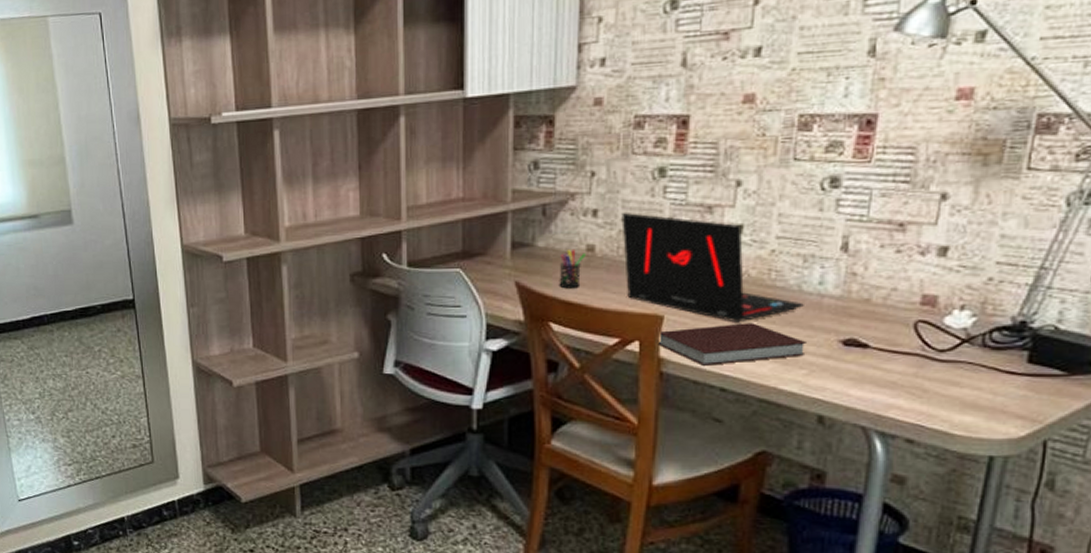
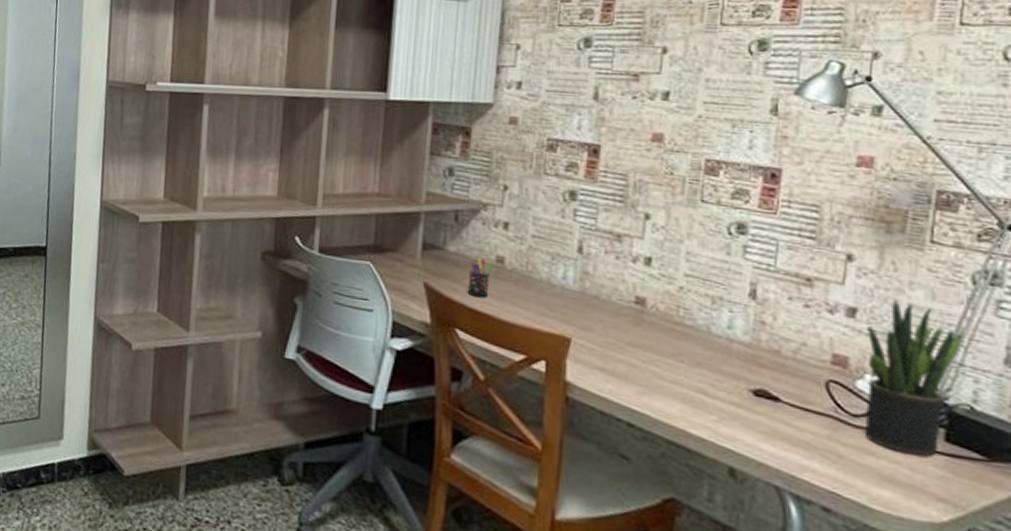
laptop: present [621,213,804,323] -> none [532,230,713,357]
notebook: present [656,323,806,366] -> none [562,353,716,401]
potted plant: none [950,232,1055,380] -> present [864,299,965,457]

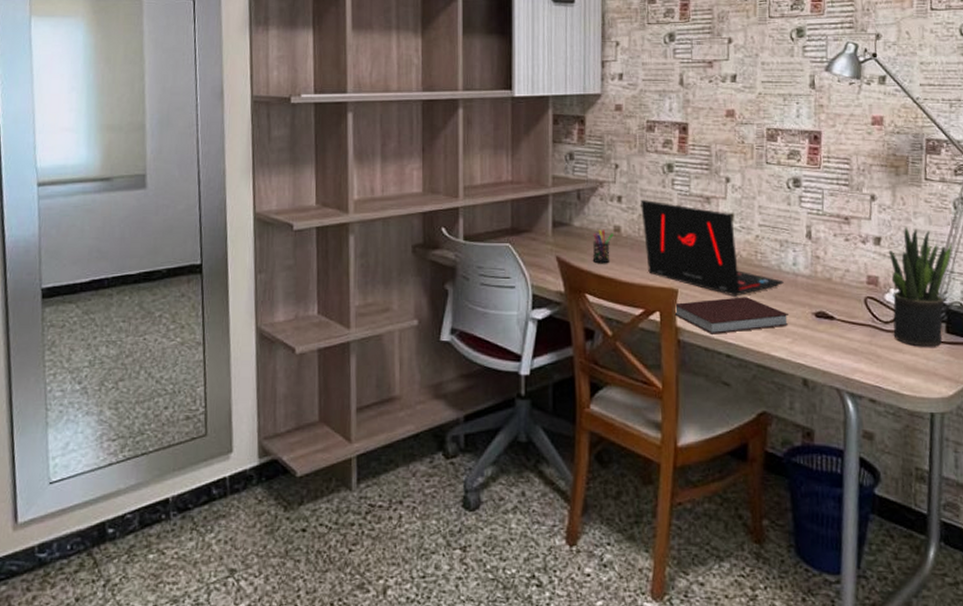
laptop: none [532,230,713,357] -> present [640,200,784,297]
notebook: none [562,353,716,401] -> present [673,297,789,334]

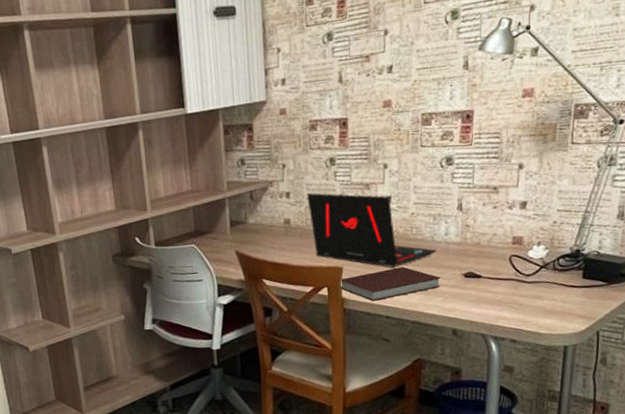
pen holder: present [592,229,614,264] -> none [266,222,284,253]
potted plant: present [889,227,952,347] -> none [534,189,593,293]

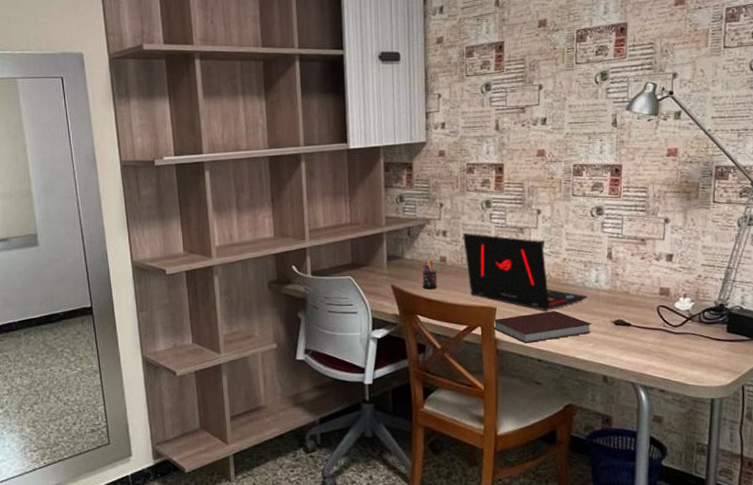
pen holder: none [266,222,284,253] -> present [422,260,440,290]

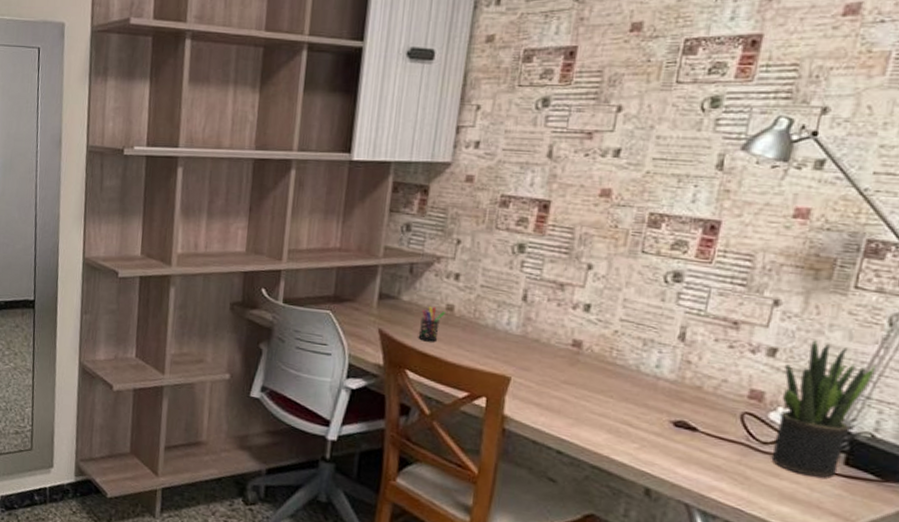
laptop: present [463,233,588,311] -> none [479,280,641,393]
notebook: present [492,311,592,343] -> none [501,391,640,431]
potted plant: none [679,244,735,345] -> present [771,340,876,478]

